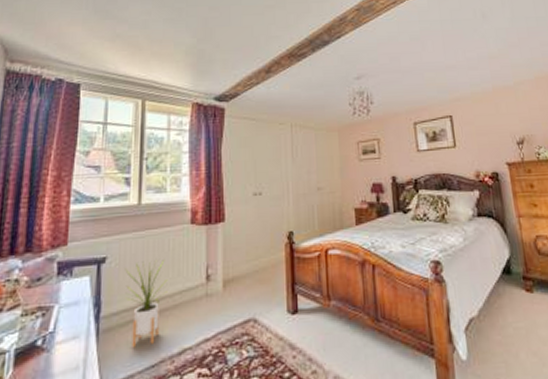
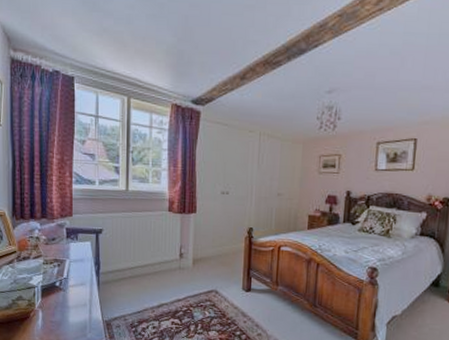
house plant: present [125,260,168,347] -> none [117,236,150,297]

